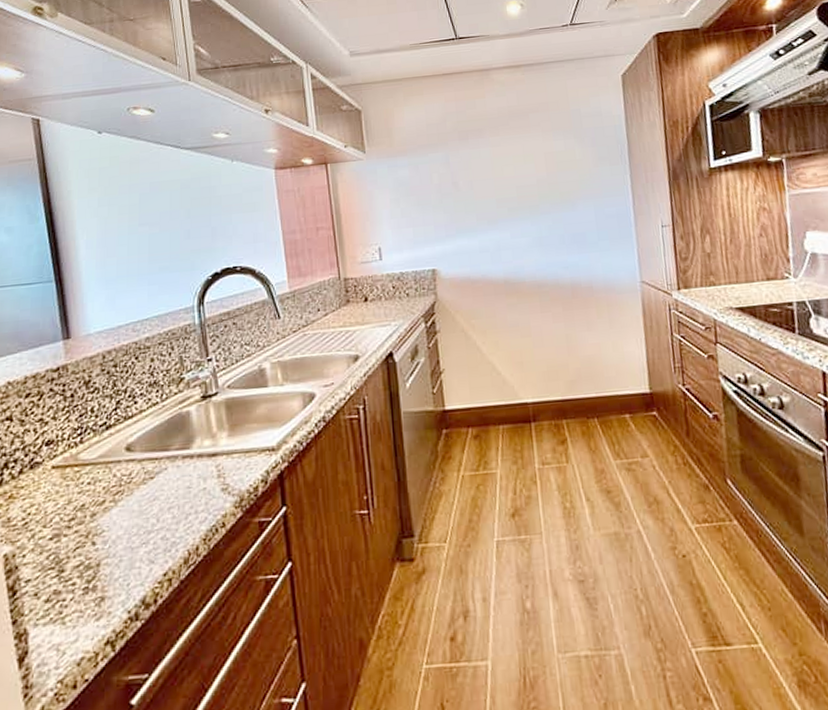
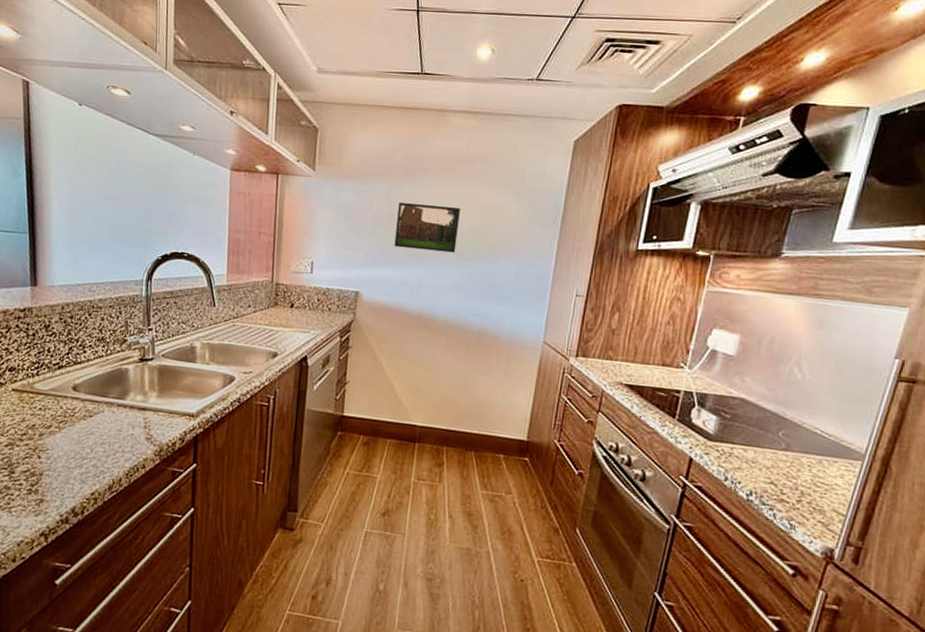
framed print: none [460,162,529,215] -> present [394,202,460,253]

